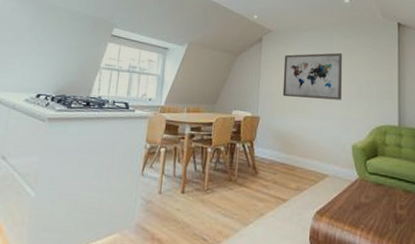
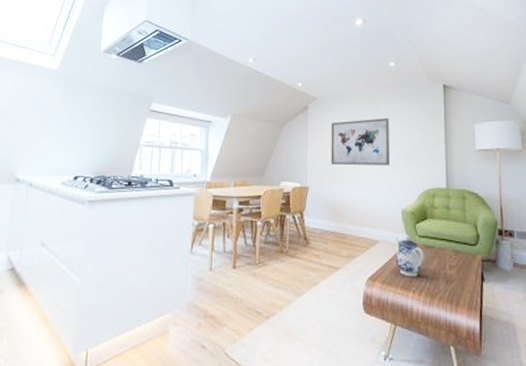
teapot: none [344,171,374,215] -> present [394,235,424,277]

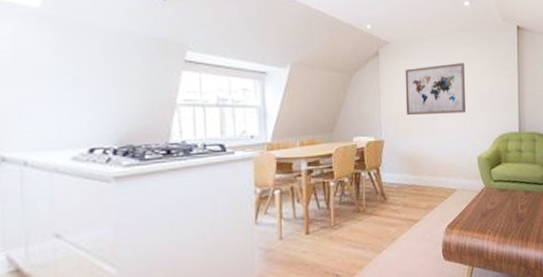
teapot: present [394,235,424,277] -> none [471,181,499,221]

